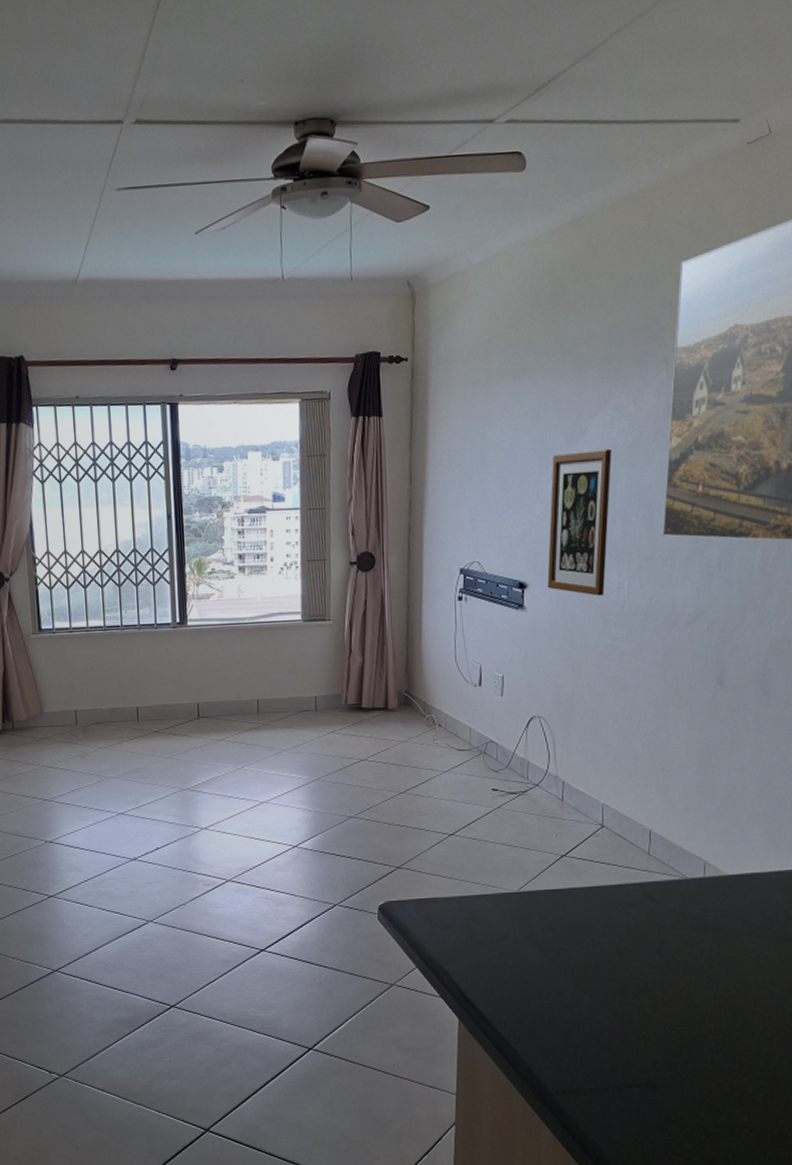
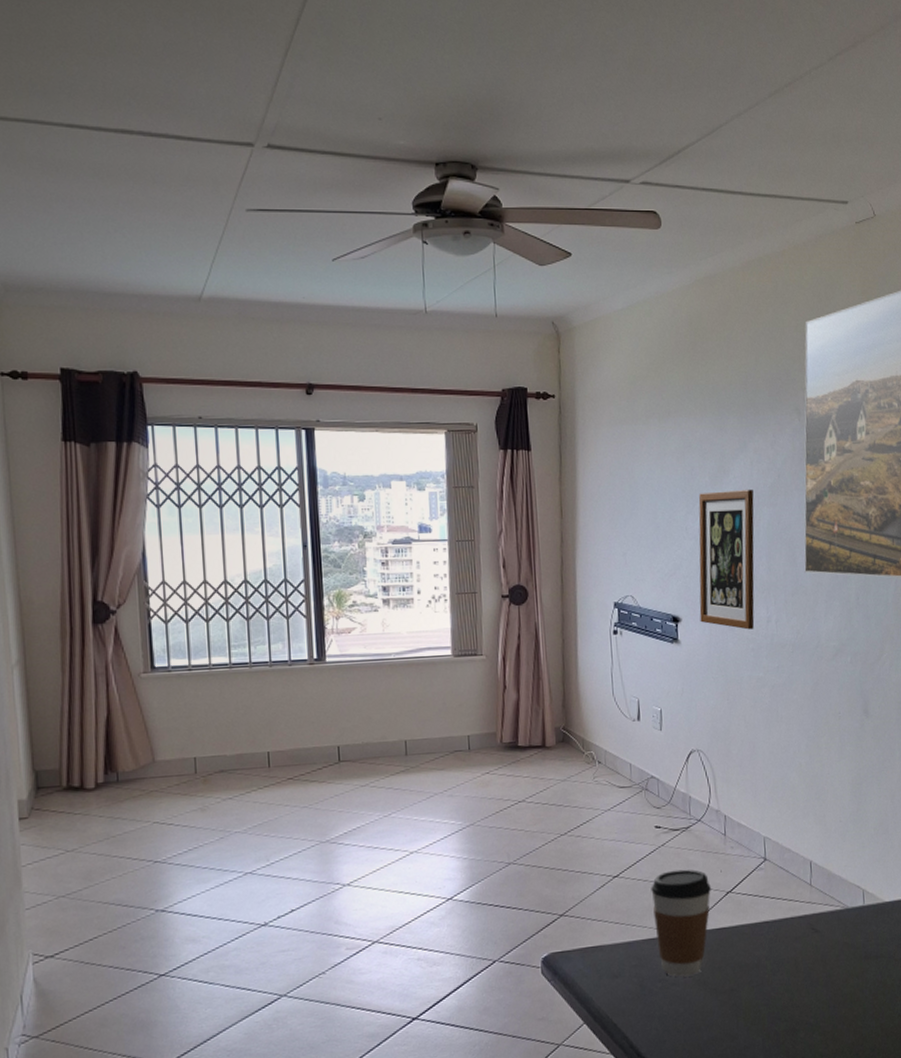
coffee cup: none [485,831,545,933] -> present [651,869,711,978]

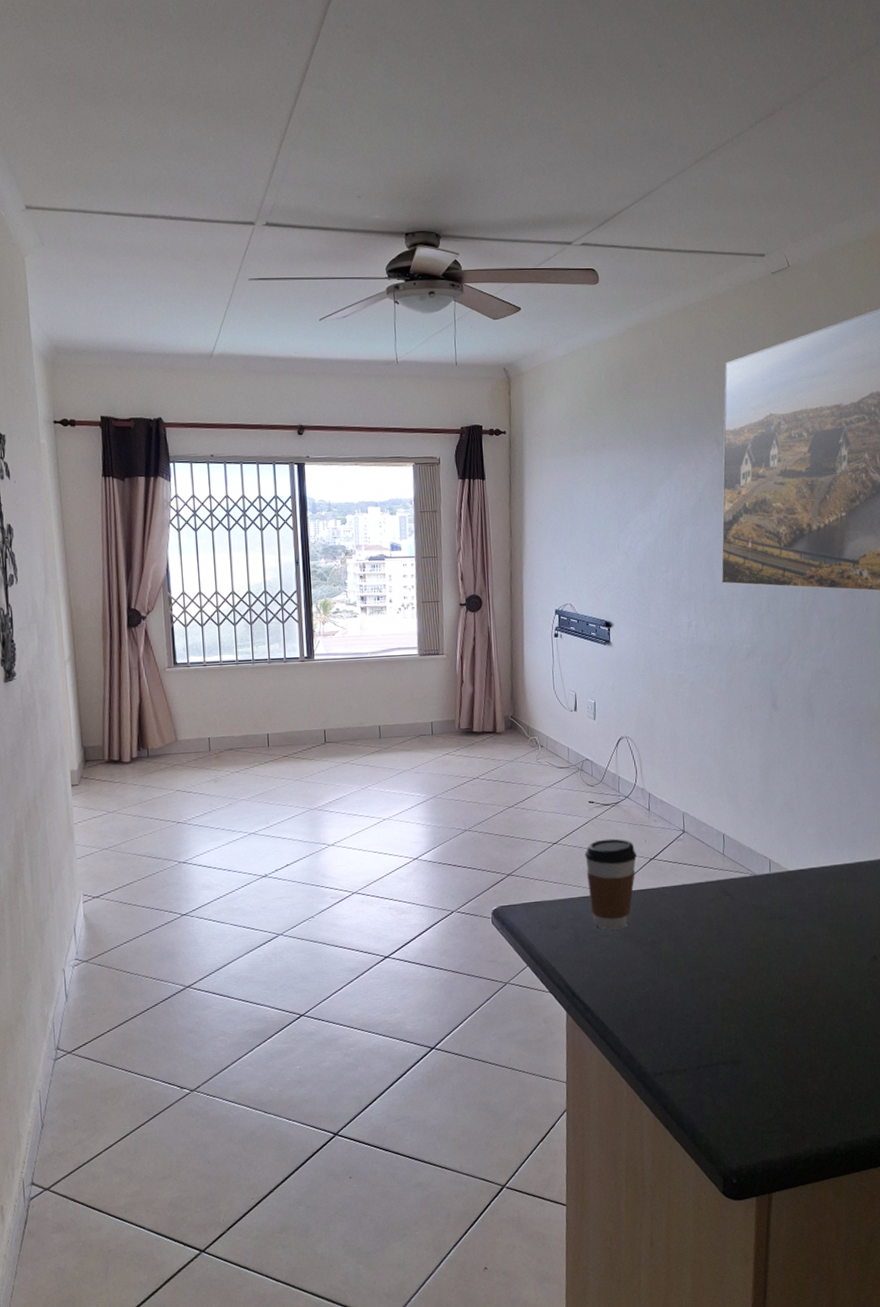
wall art: present [698,489,755,630] -> none [629,510,678,634]

